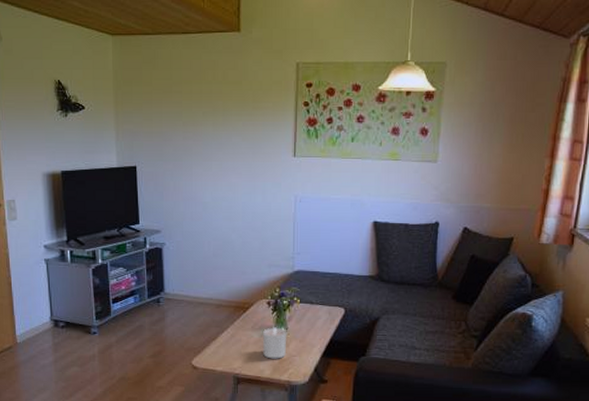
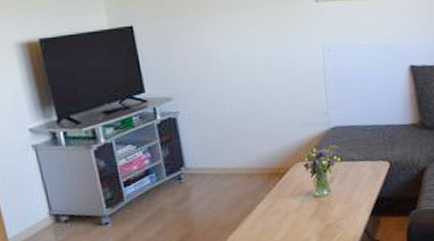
candle: present [263,327,287,359] -> none [304,191,332,226]

